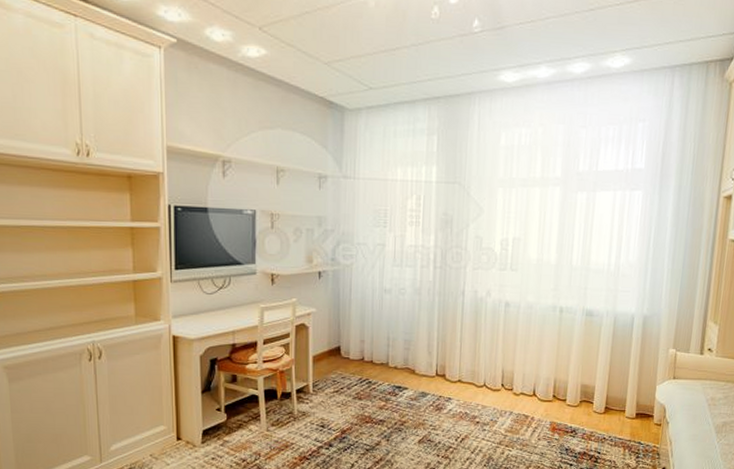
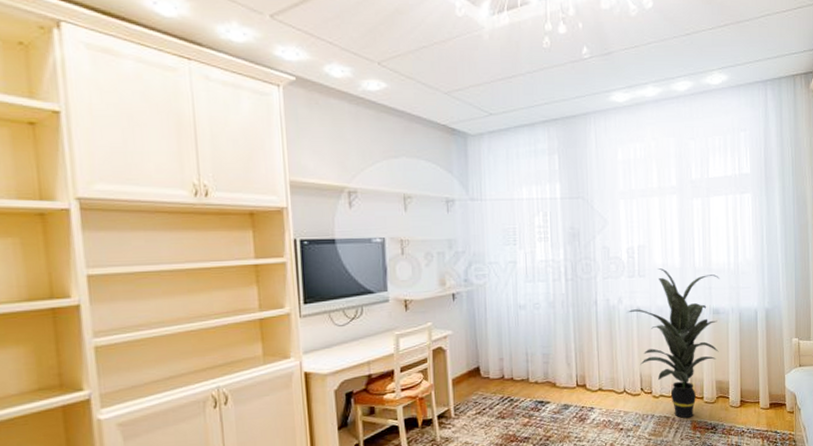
indoor plant: none [495,263,597,419] -> present [627,268,719,419]

